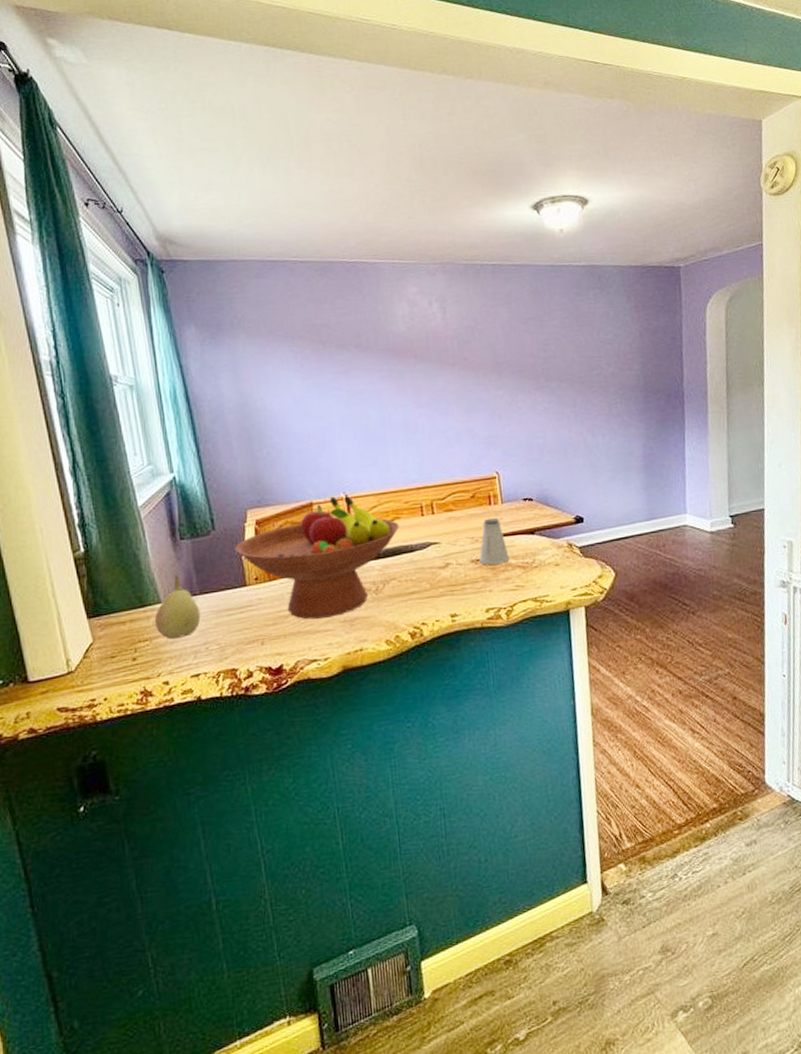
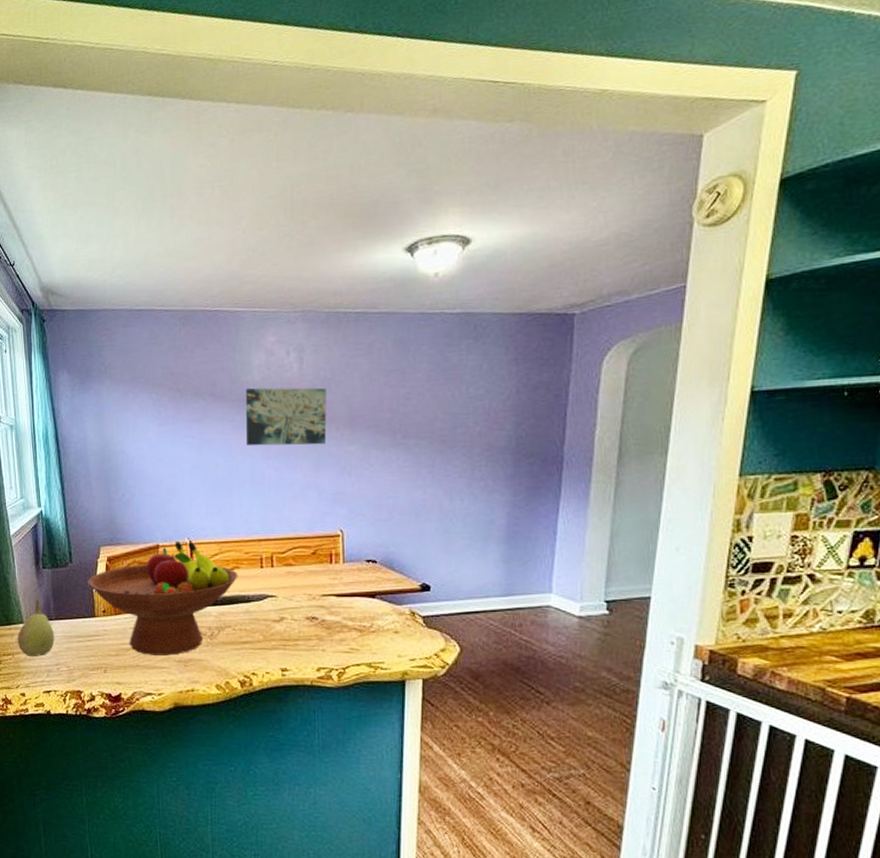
wall art: none [391,336,475,396] -> present [245,388,327,446]
saltshaker: present [479,517,510,565] -> none [315,576,346,624]

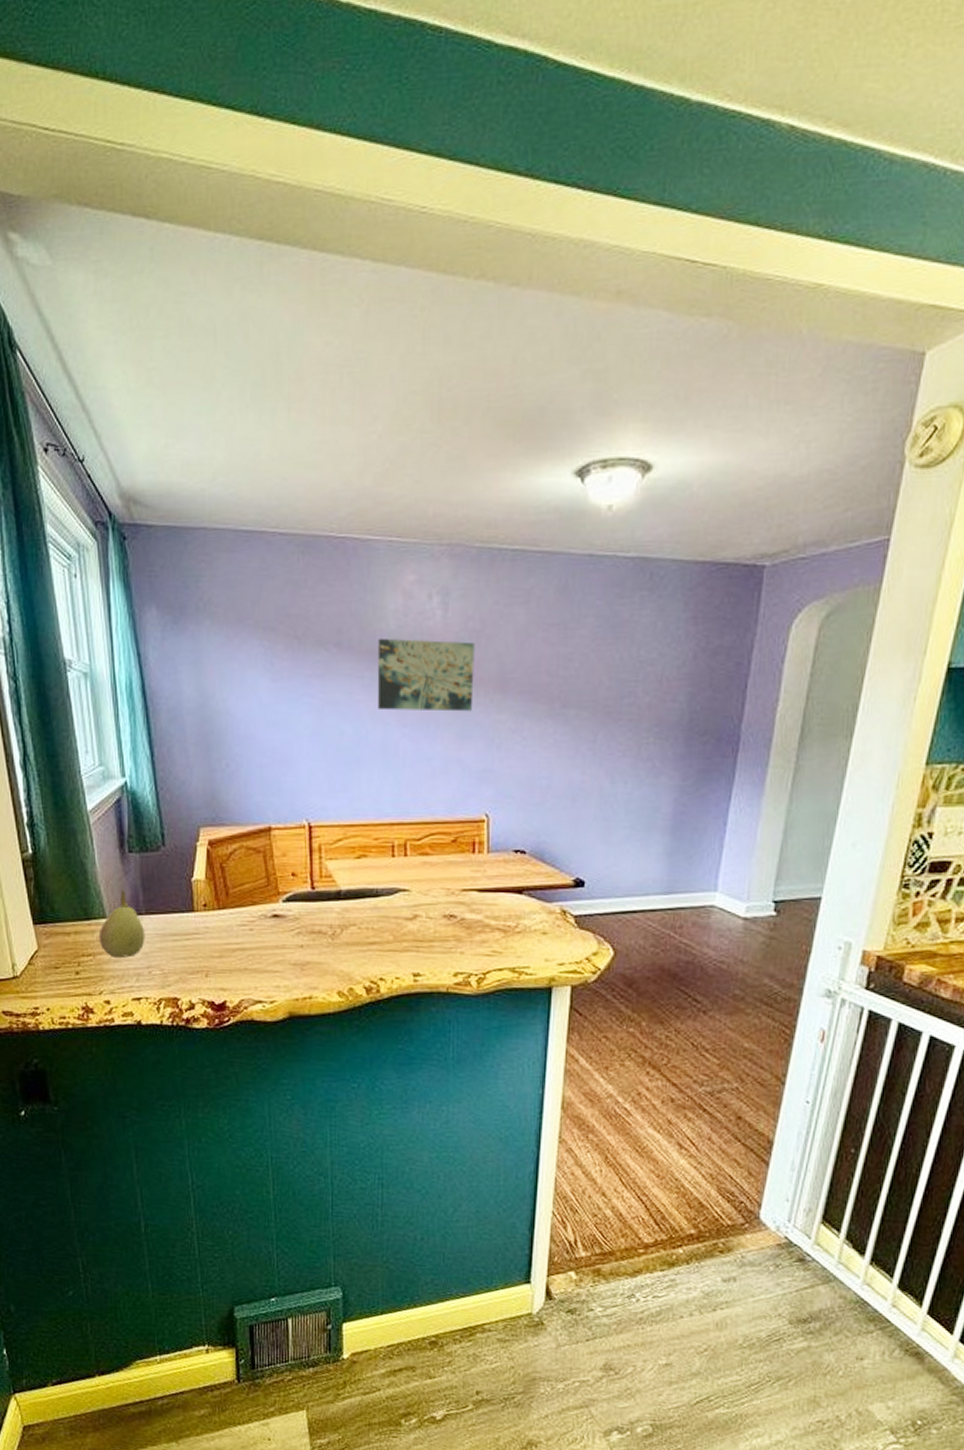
fruit bowl: present [88,541,238,656] -> none [185,822,366,958]

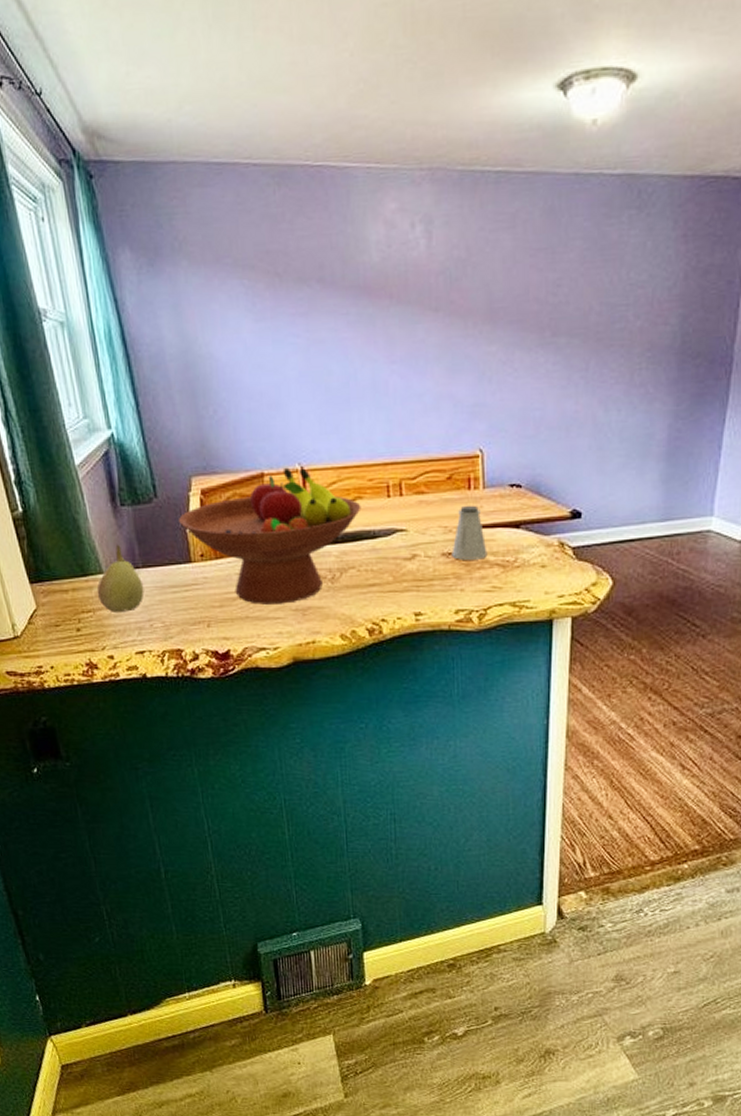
fruit bowl: none [185,822,366,958] -> present [179,467,362,605]
wall art: present [377,638,475,712] -> none [361,271,462,348]
saltshaker: none [453,868,489,923] -> present [451,505,488,560]

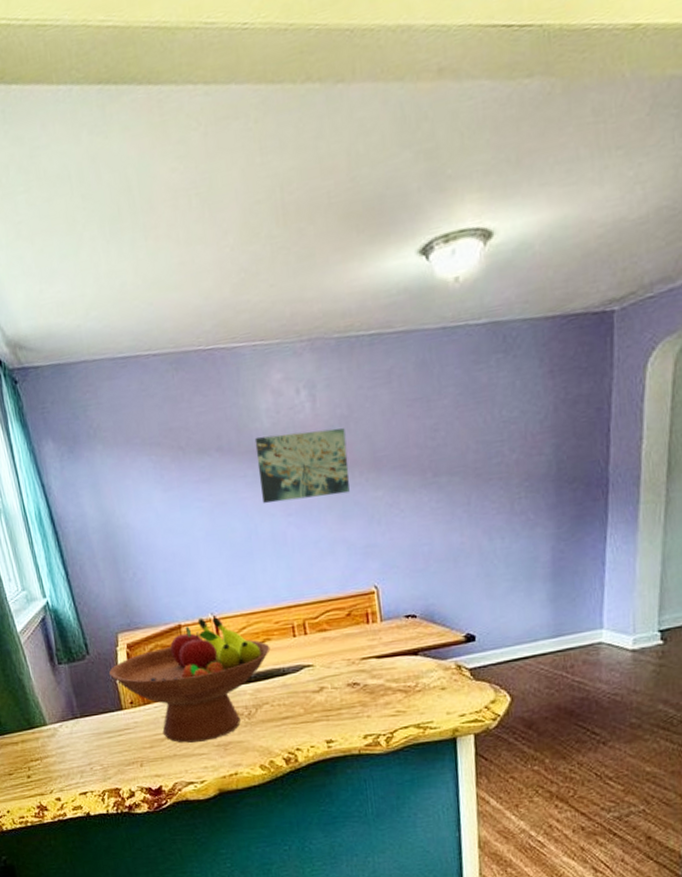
fruit: present [96,544,145,614] -> none [42,698,84,760]
wall art: none [361,271,462,348] -> present [254,428,350,504]
saltshaker: present [451,505,488,560] -> none [356,637,390,689]

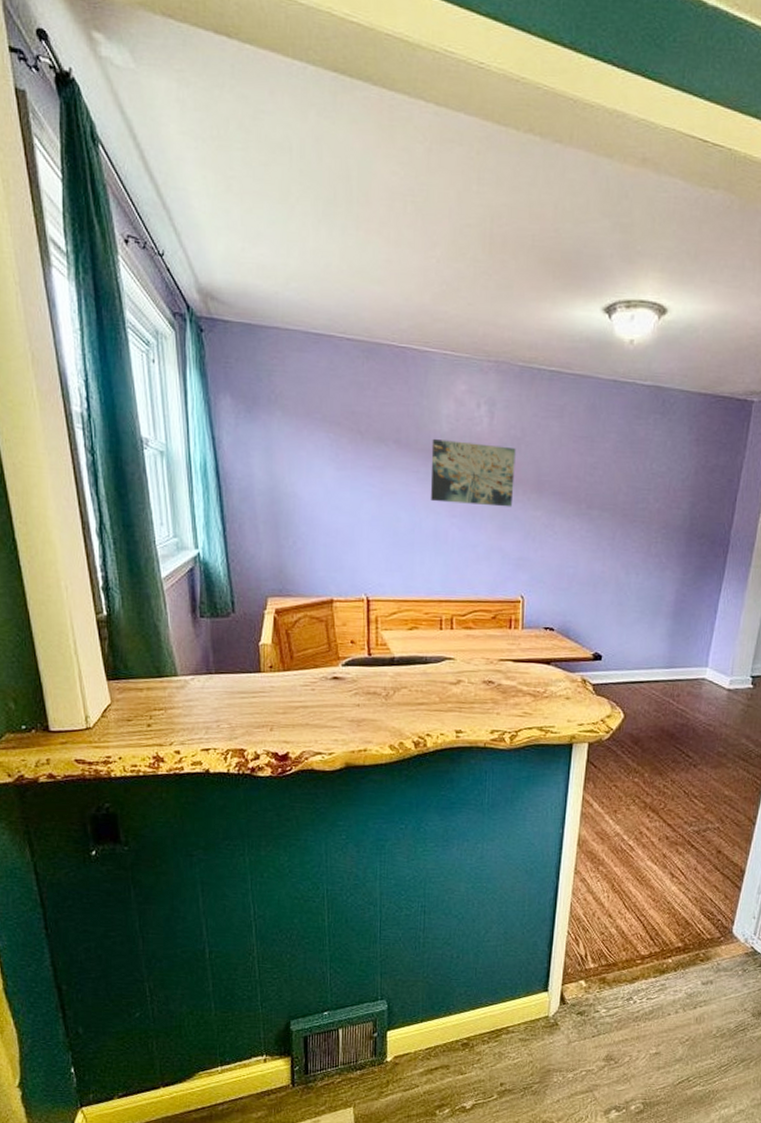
fruit bowl: present [109,617,271,743] -> none [253,596,417,715]

